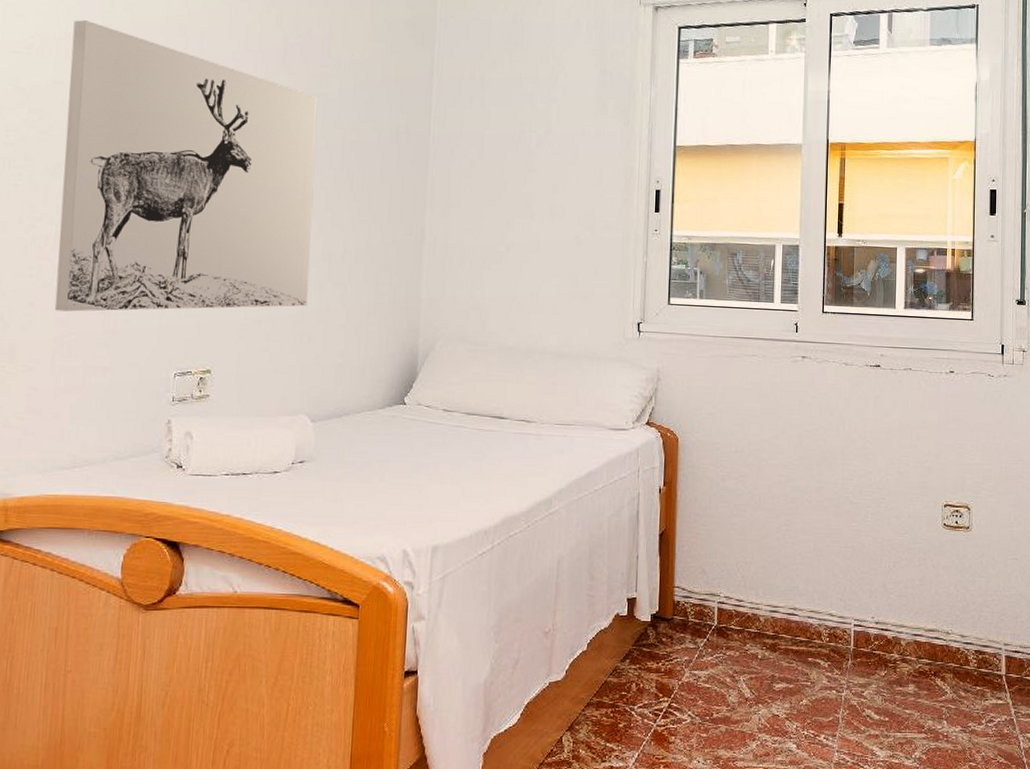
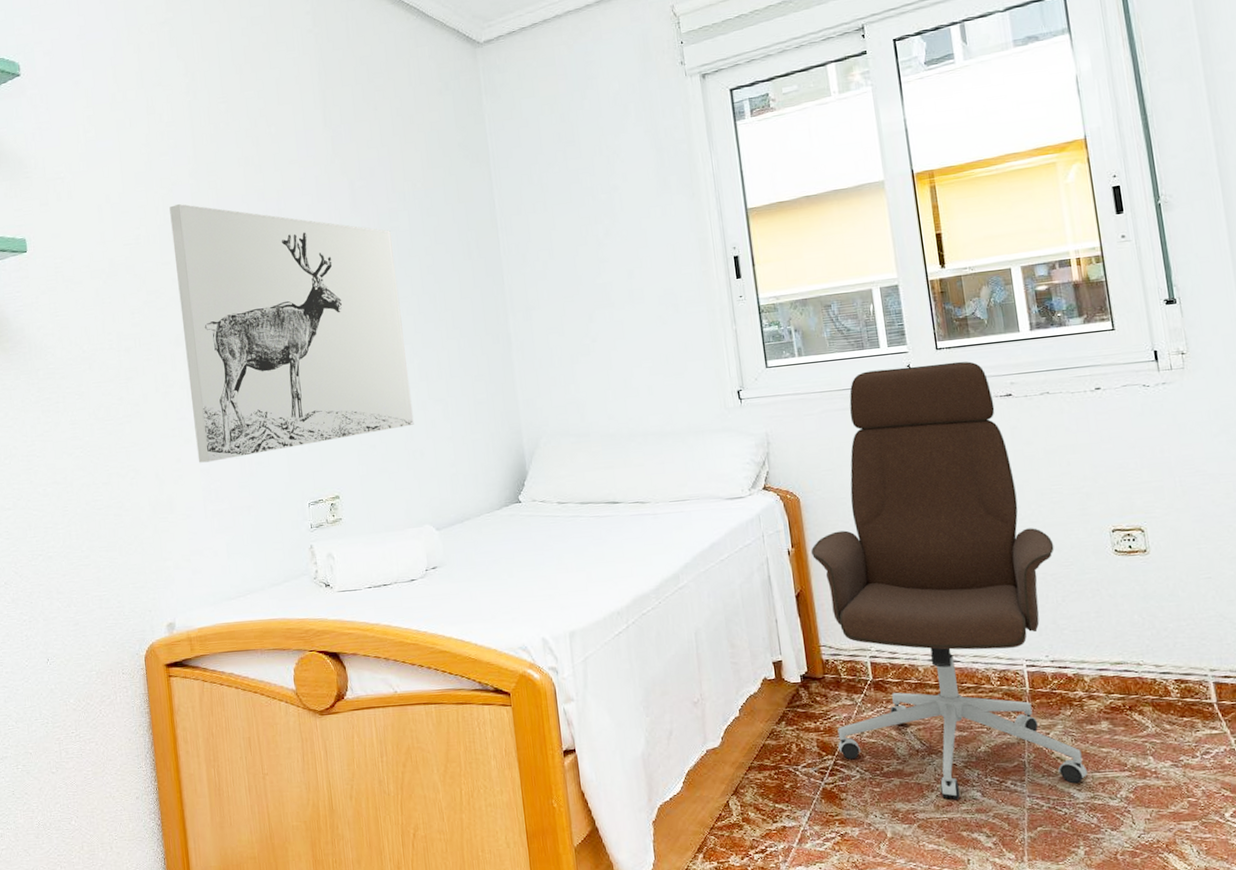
office chair: none [675,323,894,751] -> present [810,361,1087,801]

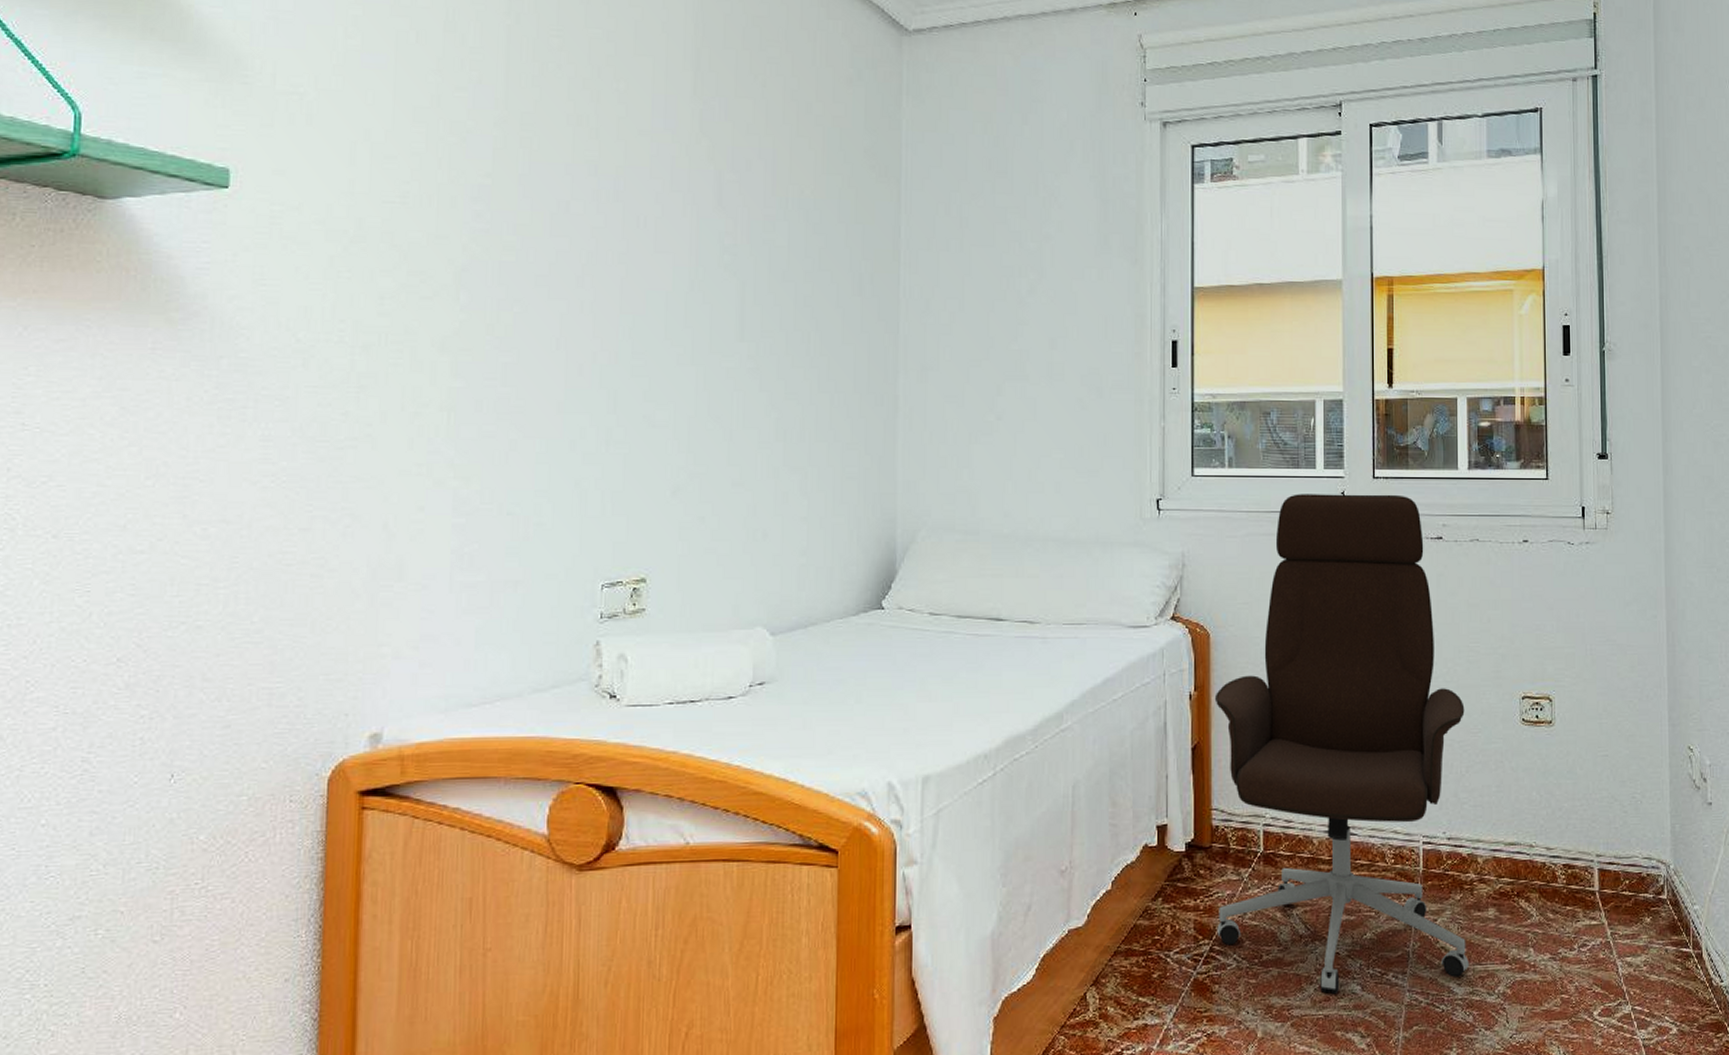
wall art: present [169,204,414,463] -> none [450,160,763,516]

